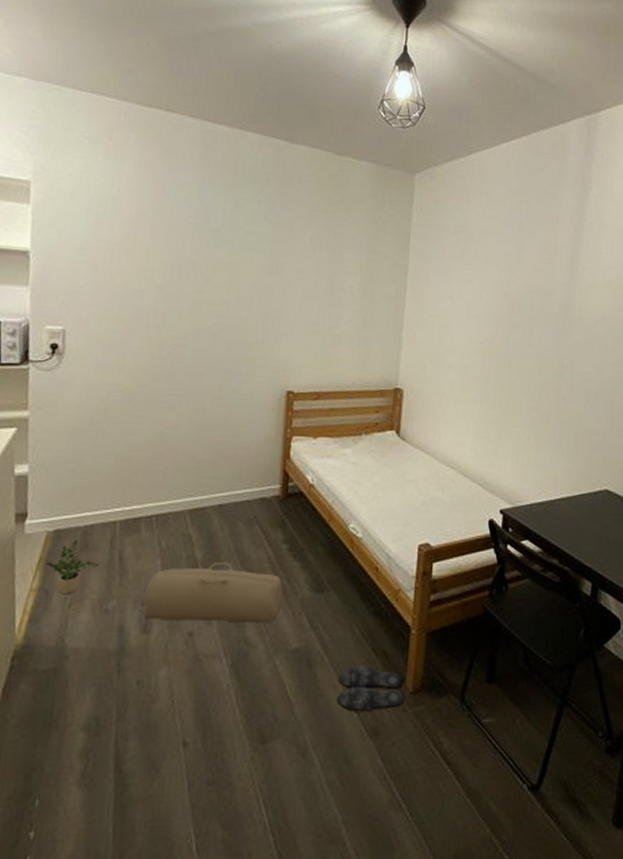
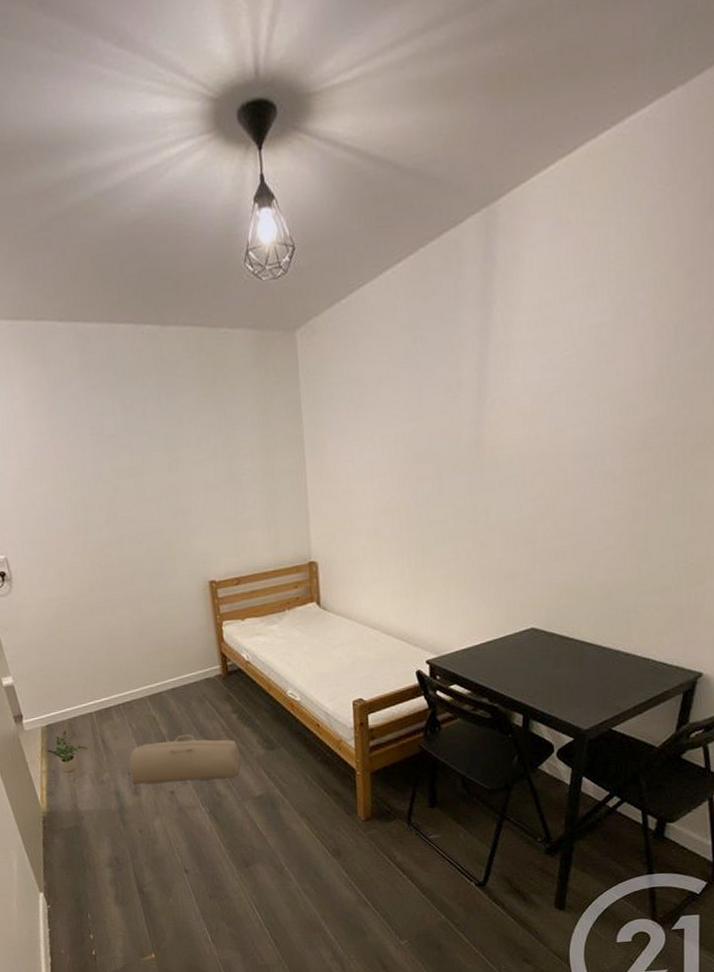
slippers: present [337,665,404,711] -> none [300,802,358,838]

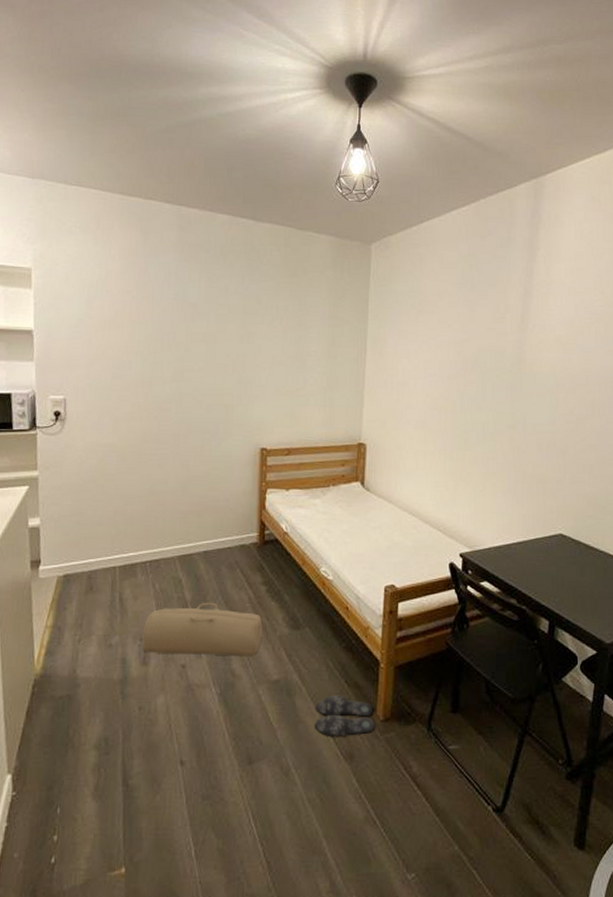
potted plant: present [47,731,88,773] -> none [58,584,102,631]
slippers: none [300,802,358,838] -> present [315,695,375,736]

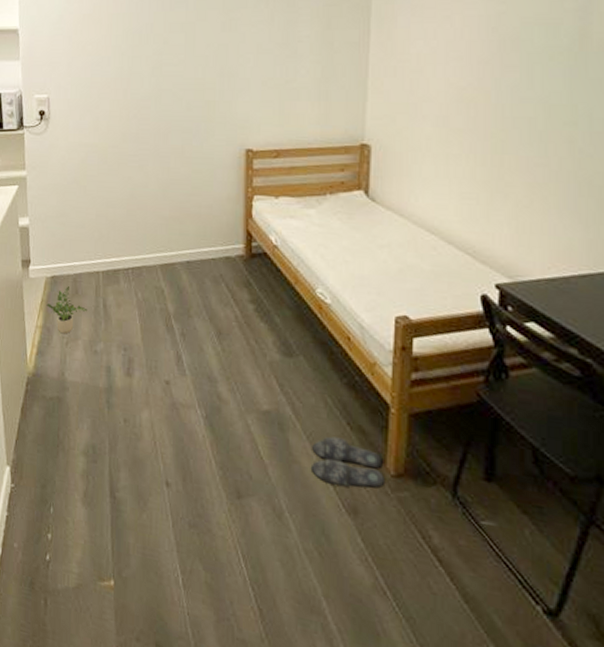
potted plant: none [58,584,102,631] -> present [46,286,87,334]
duffel bag: present [142,602,263,657] -> none [126,316,251,381]

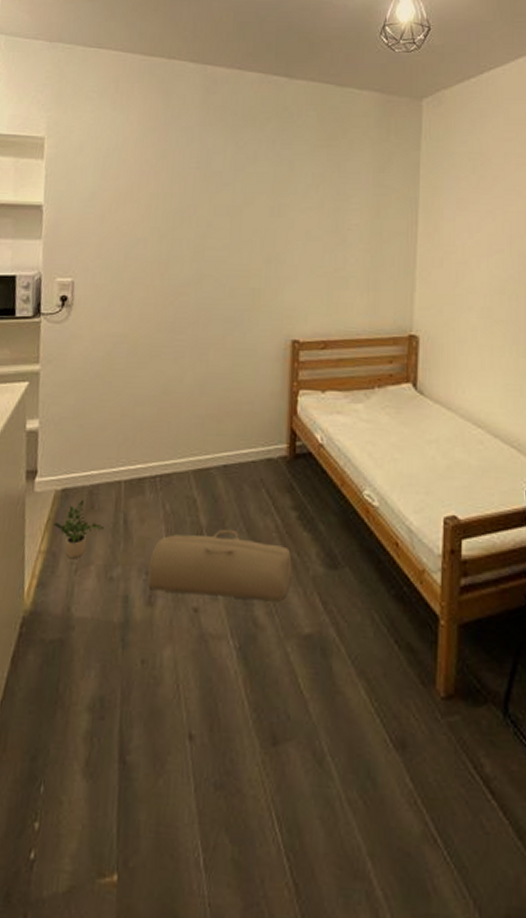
duffel bag: none [126,316,251,381] -> present [148,529,292,602]
slippers: present [312,436,384,488] -> none [357,658,434,716]

